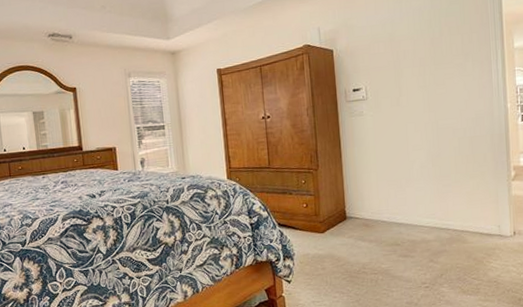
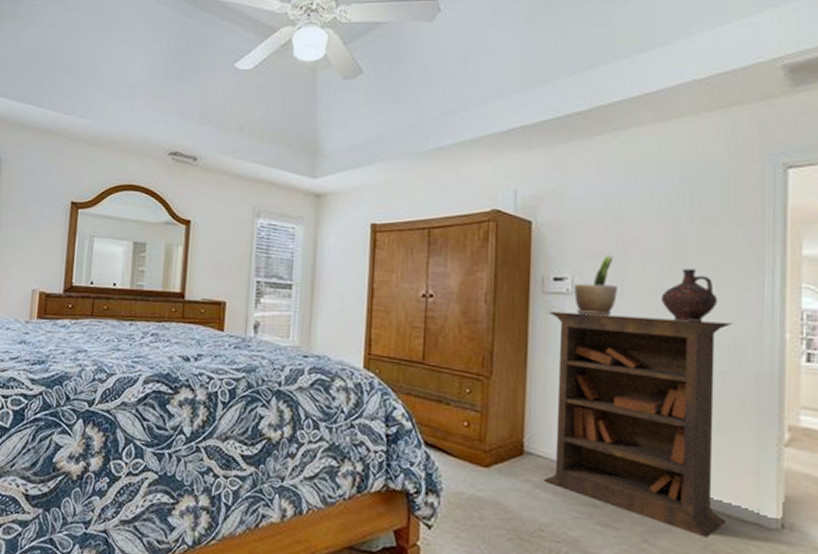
bookcase: none [352,102,480,251] -> present [544,311,732,538]
potted plant: none [368,67,397,114] -> present [574,255,617,317]
ceramic jug: none [426,68,463,107] -> present [661,268,718,323]

